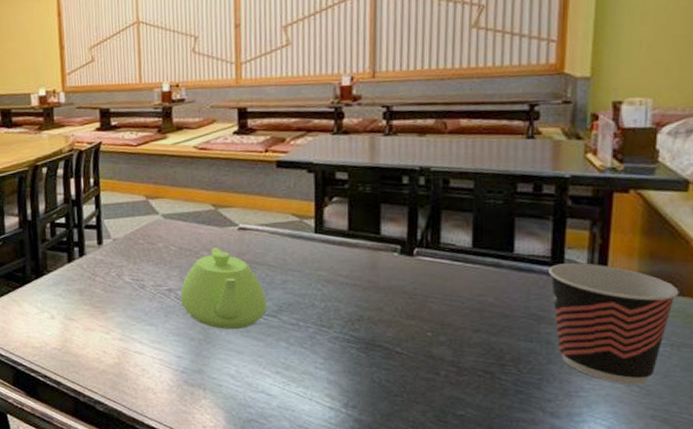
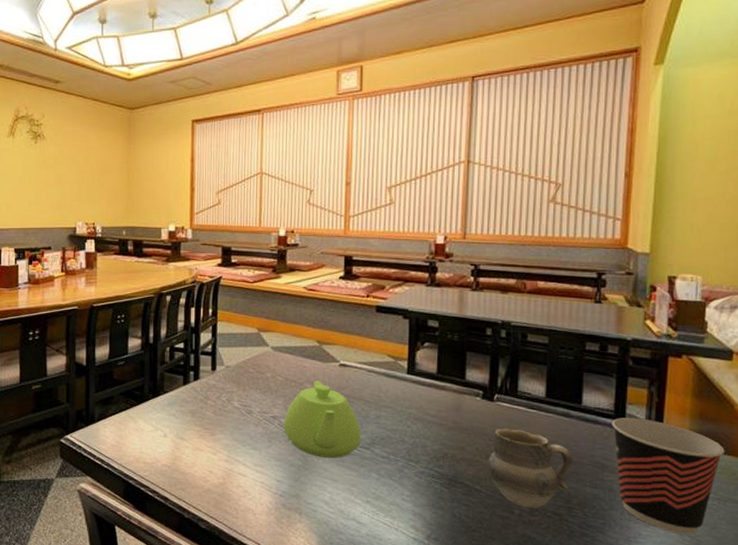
cup: none [408,284,504,368] -> present [487,428,573,508]

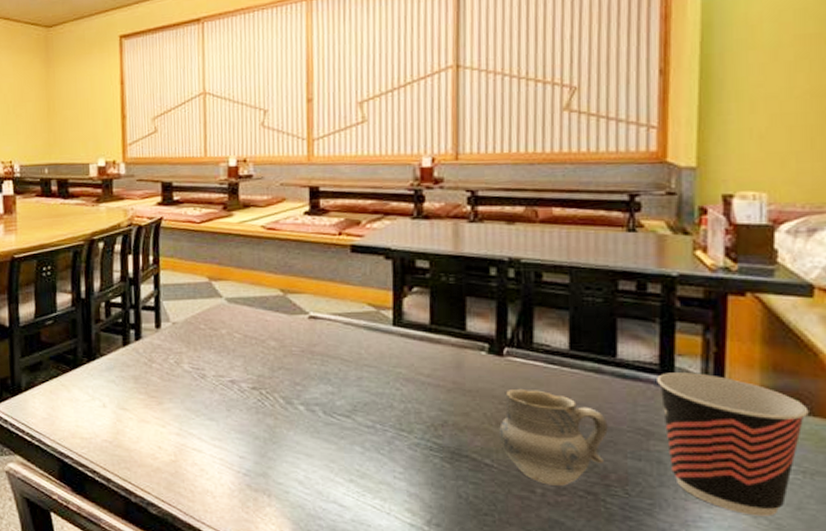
teapot: present [284,381,361,458] -> none [244,337,339,429]

